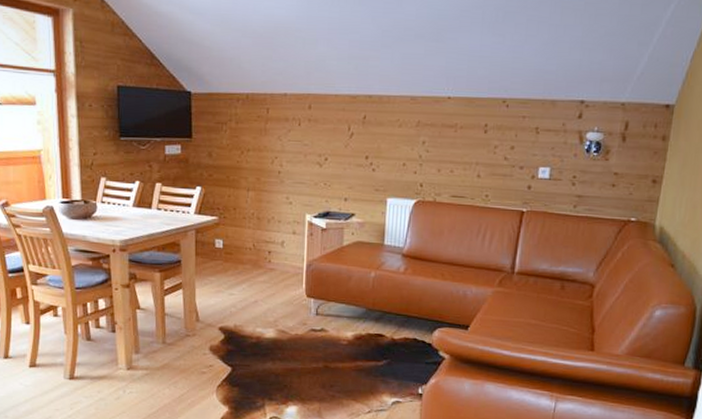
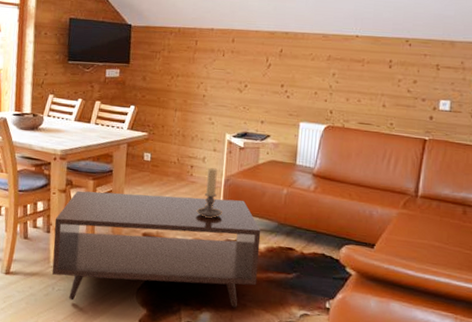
coffee table: none [120,284,348,403] -> present [51,190,261,308]
candle holder: none [277,253,306,307] -> present [196,168,223,218]

